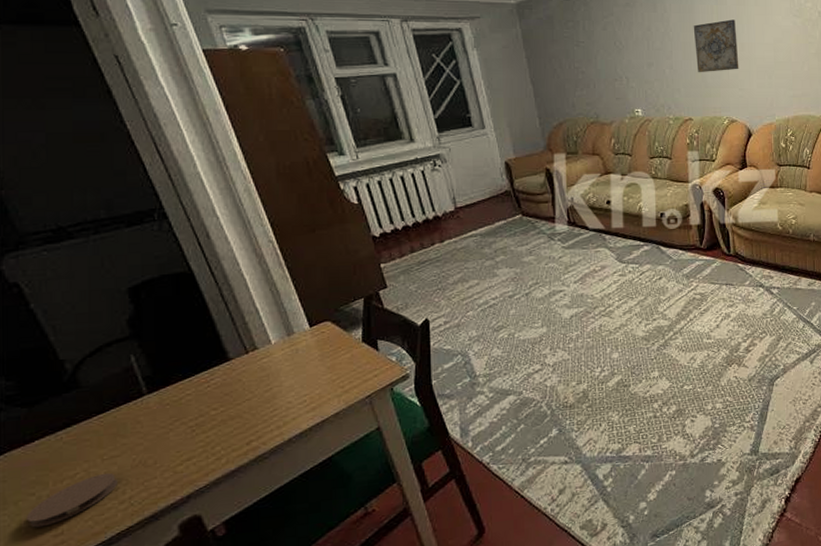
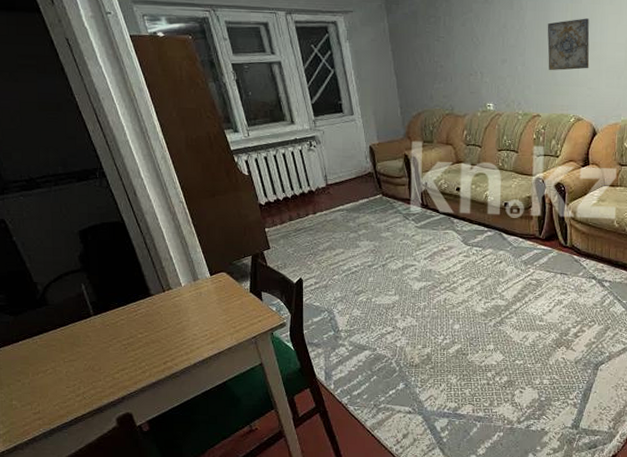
coaster: present [27,472,118,528] -> none [16,372,75,406]

